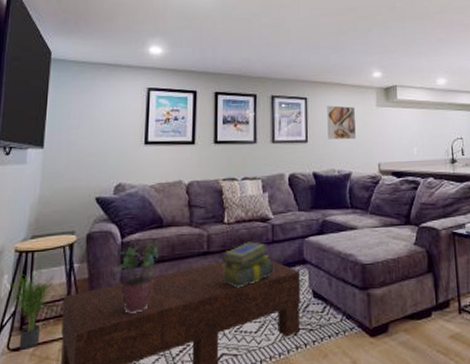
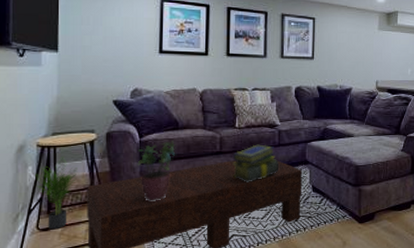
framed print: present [327,105,356,140] -> none [332,26,359,59]

